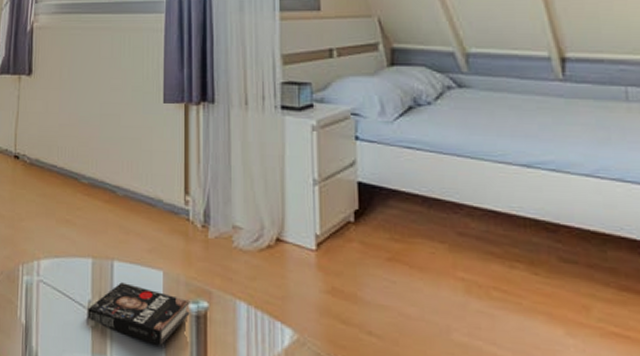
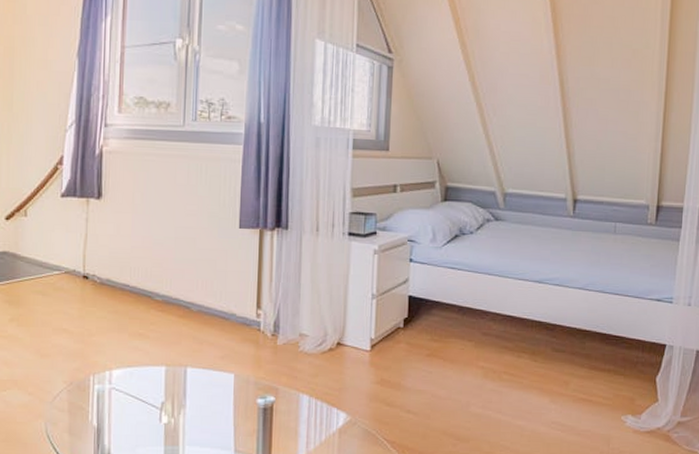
book: present [88,282,190,347] -> none [161,385,258,435]

